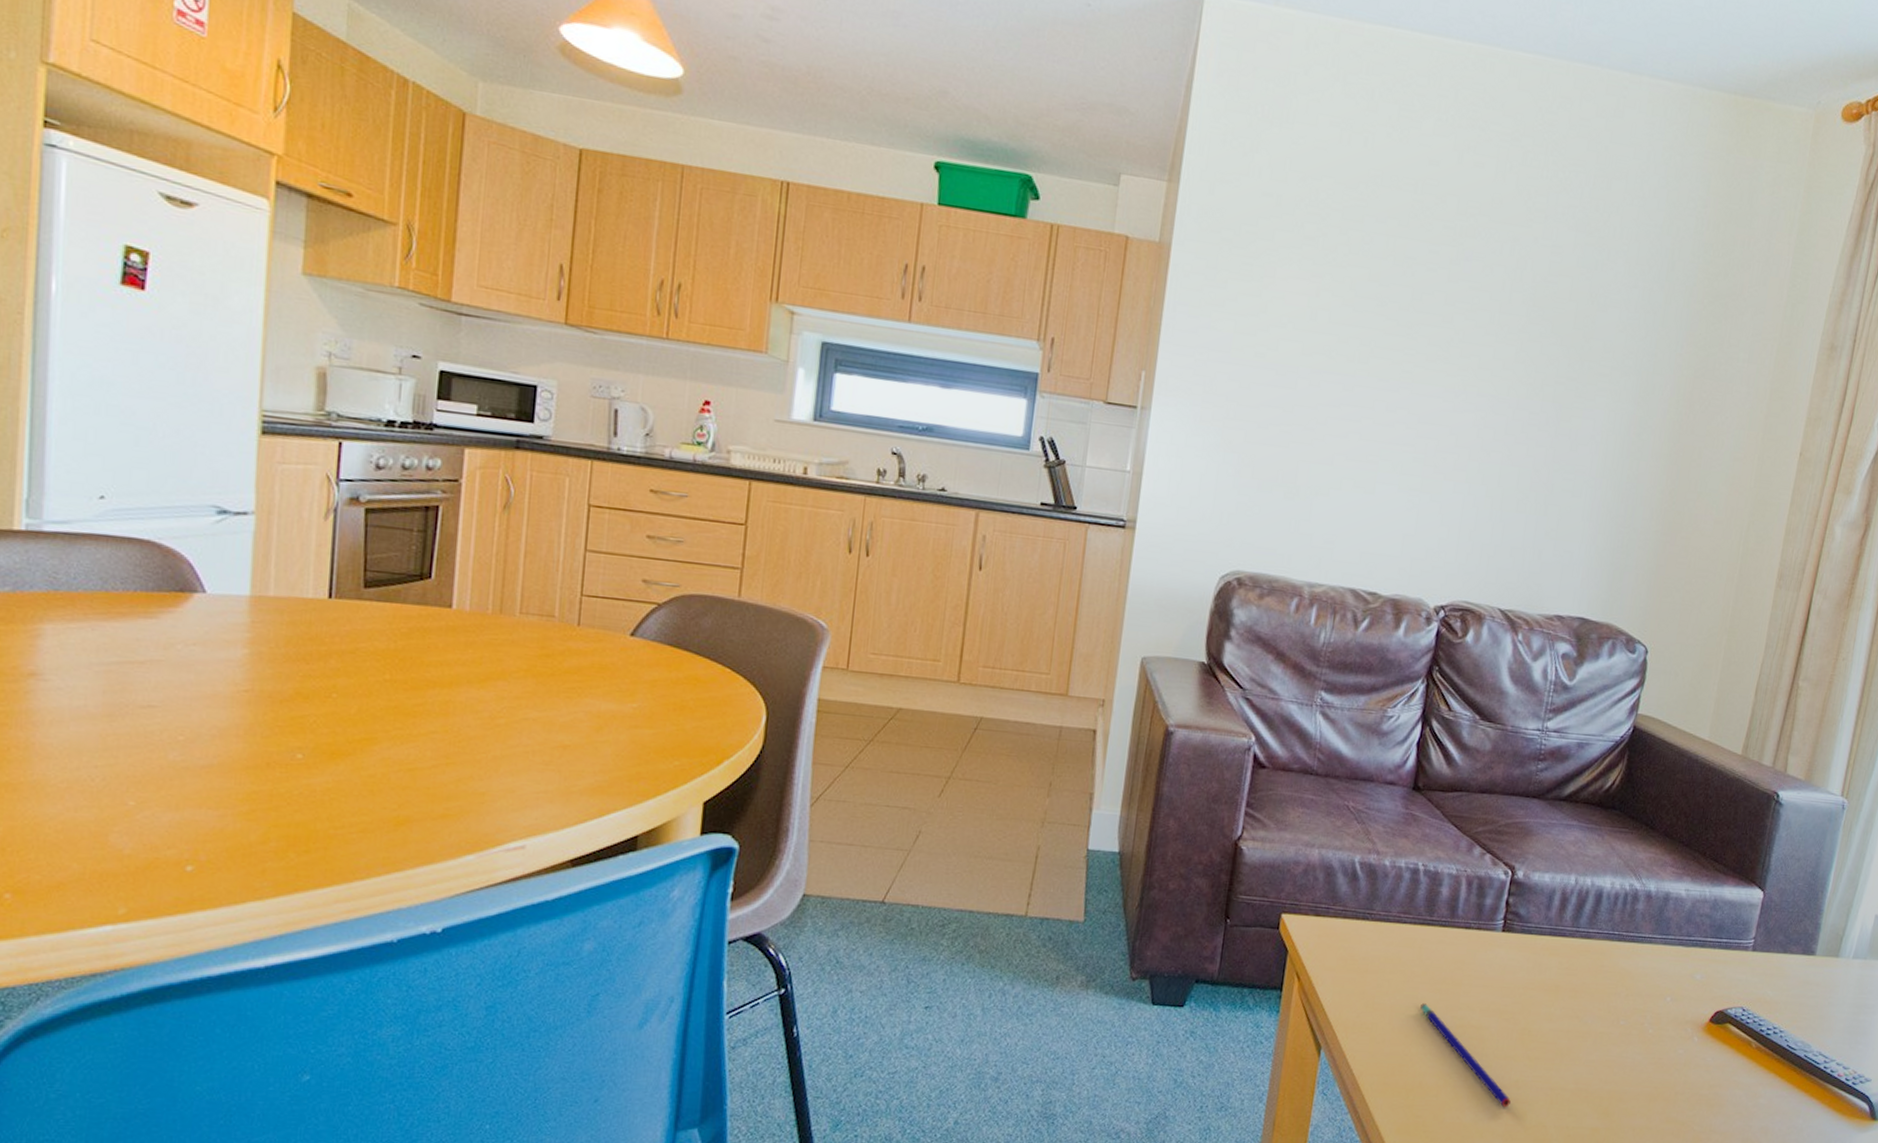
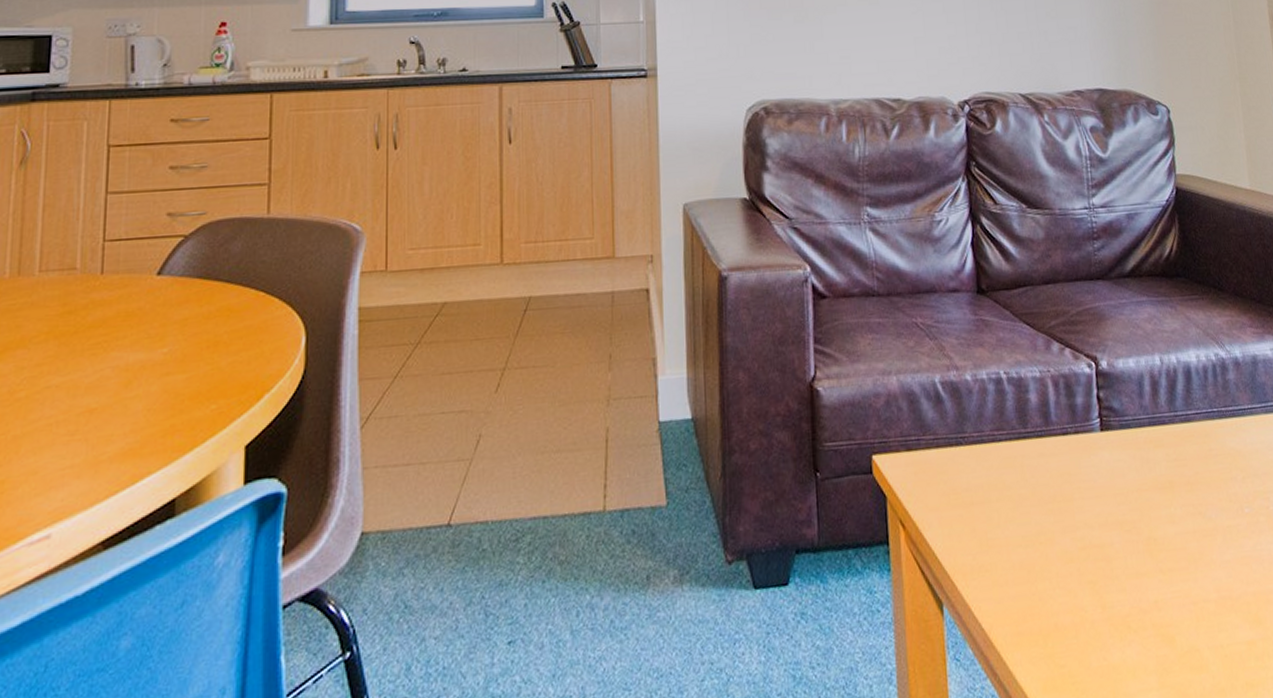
pen: present [1420,1003,1511,1107] -> none [1036,529,1156,636]

